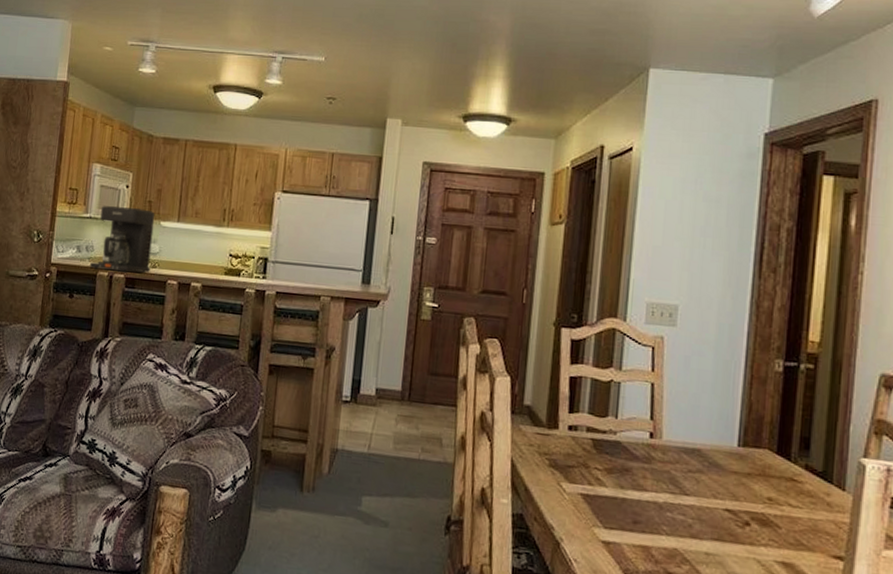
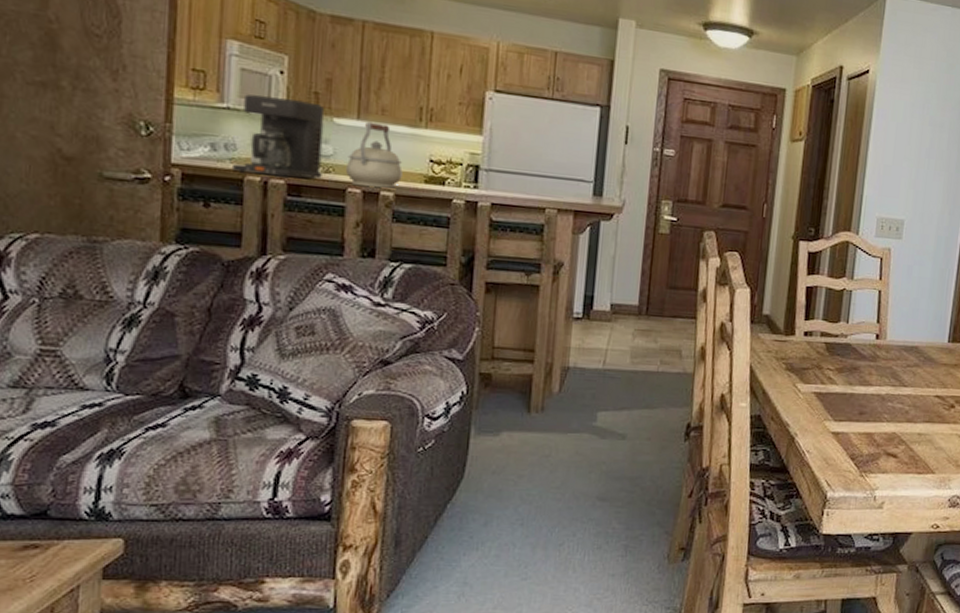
kettle: none [167,223,209,281] -> present [345,121,403,190]

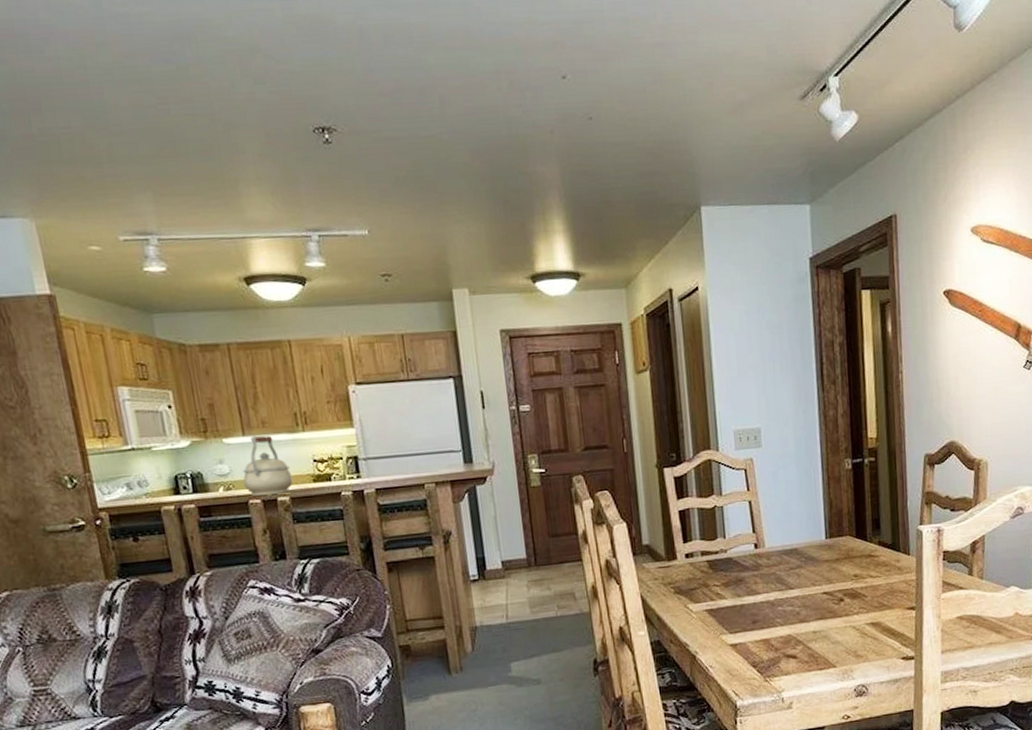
coffee maker: present [233,94,325,179] -> none [143,428,226,505]

